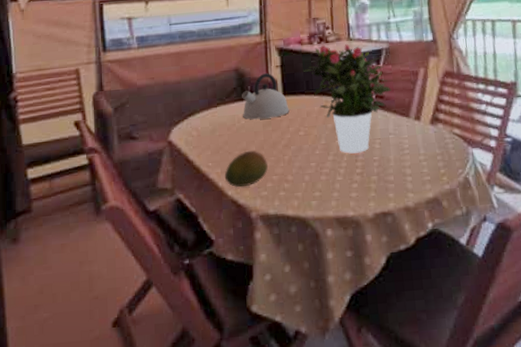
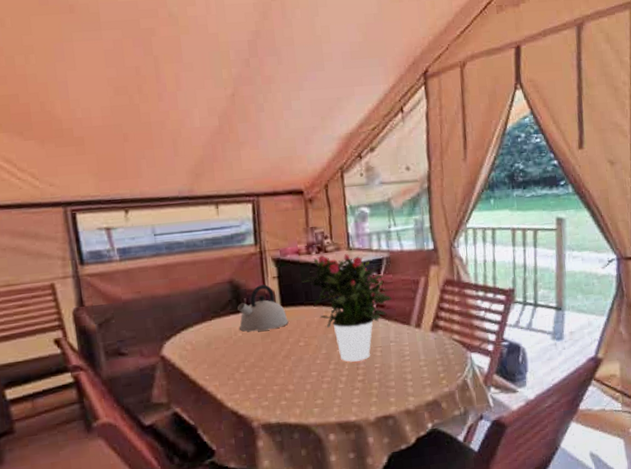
fruit: present [224,150,268,188] -> none [223,362,268,399]

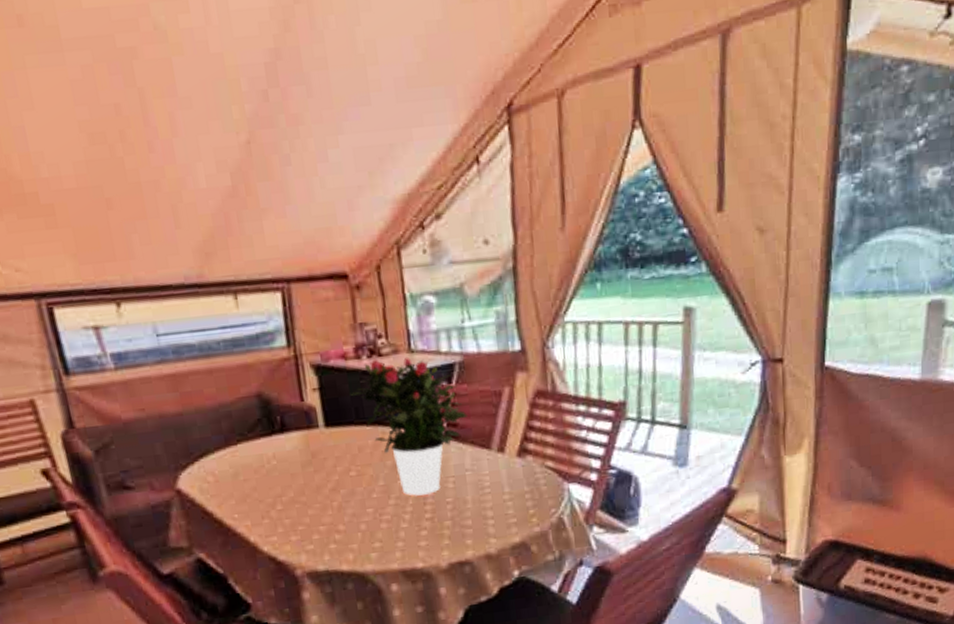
kettle: present [237,284,289,332] -> none [269,398,335,459]

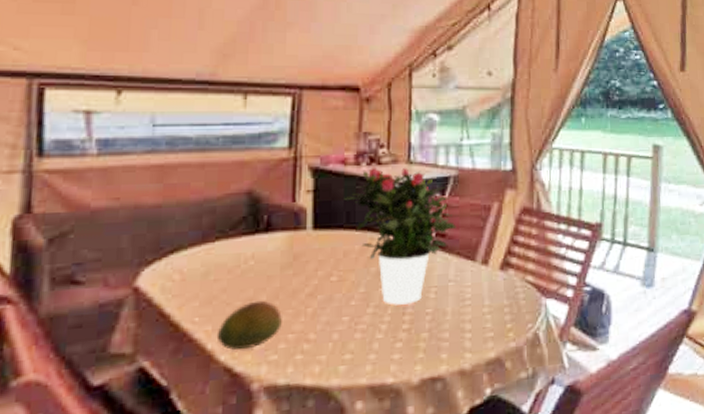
fruit: none [256,496,312,542] -> present [216,300,282,350]

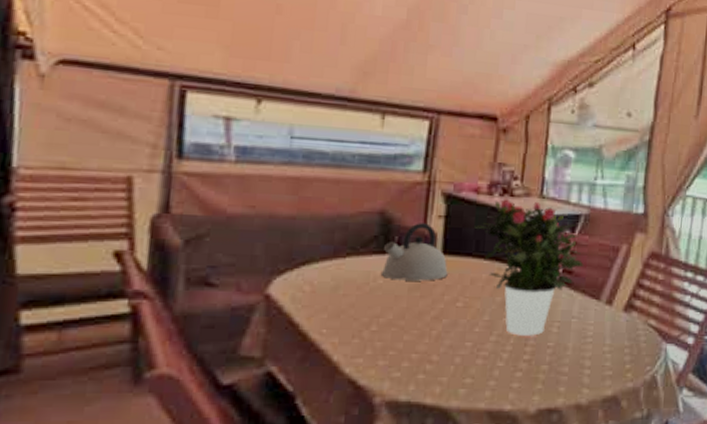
fruit: present [216,300,282,350] -> none [342,318,407,365]
kettle: none [251,199,320,260] -> present [380,223,448,281]

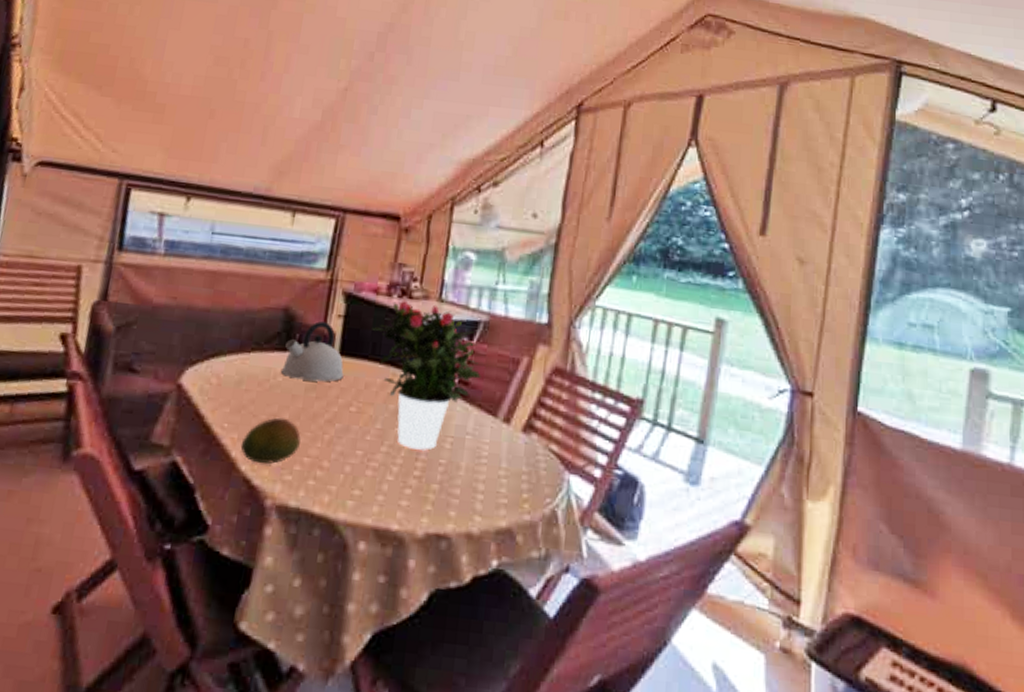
fruit: none [342,318,407,365] -> present [240,417,301,464]

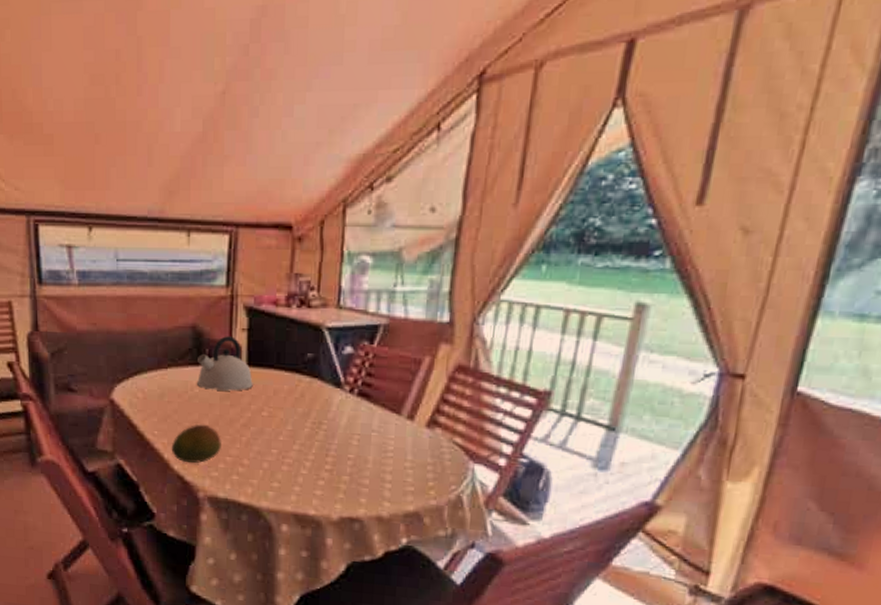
potted flower: present [372,300,481,451] -> none [275,309,383,447]

